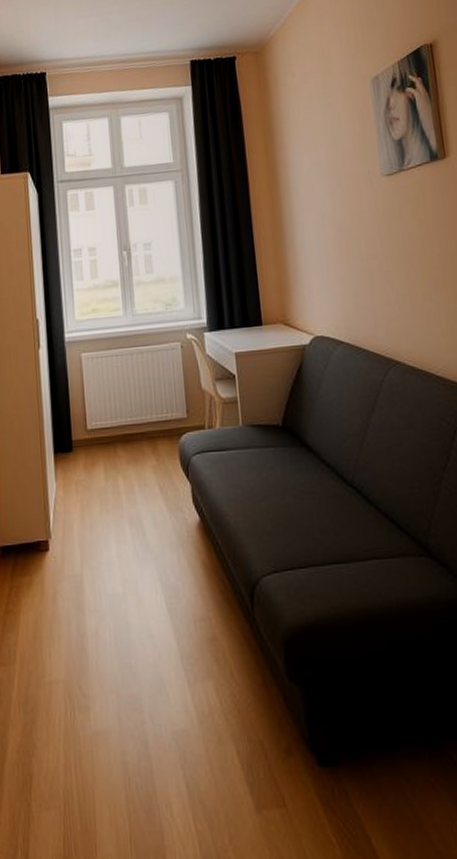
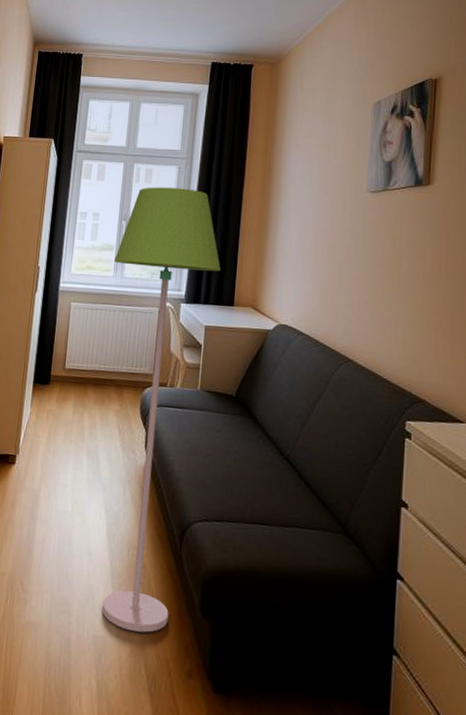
floor lamp: none [121,203,254,715] -> present [102,187,221,633]

